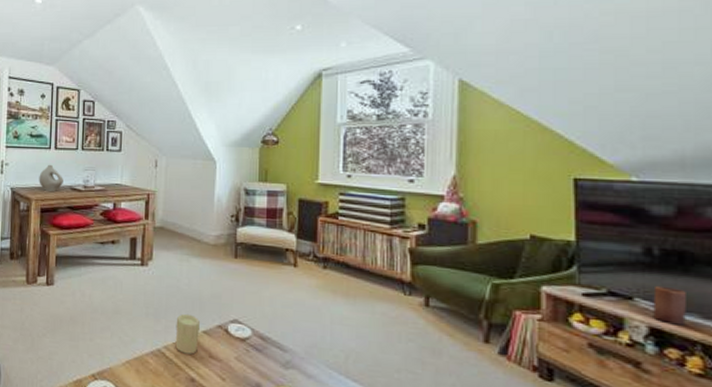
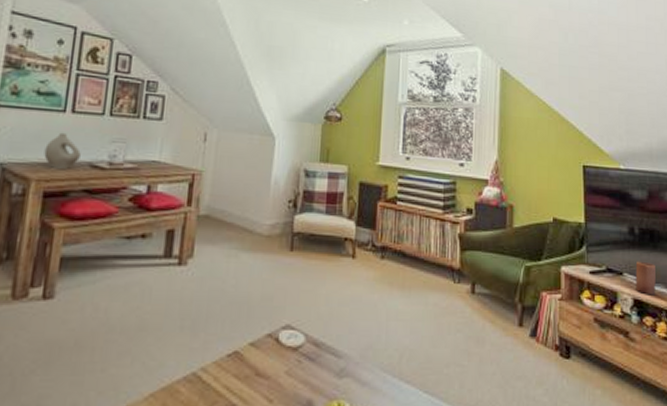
candle: present [175,313,200,355] -> none [215,322,247,374]

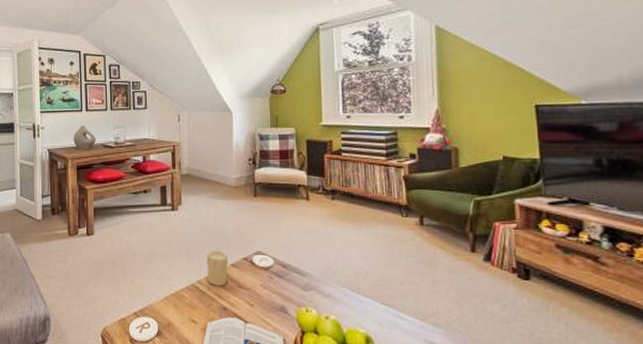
candle: none [215,322,247,374] -> present [206,250,228,286]
candle: present [635,261,656,296] -> none [605,190,632,223]

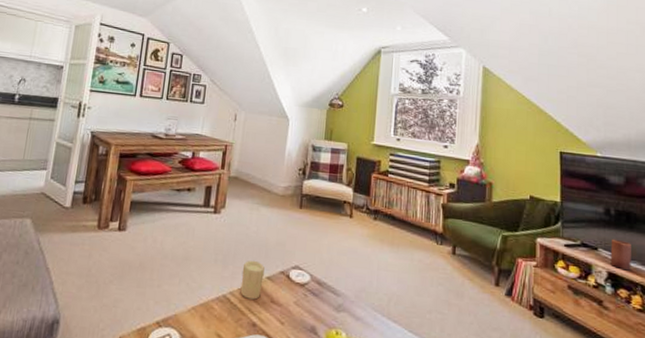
vase: present [73,125,96,151] -> none [120,111,146,138]
candle: none [605,190,632,223] -> present [610,238,631,271]

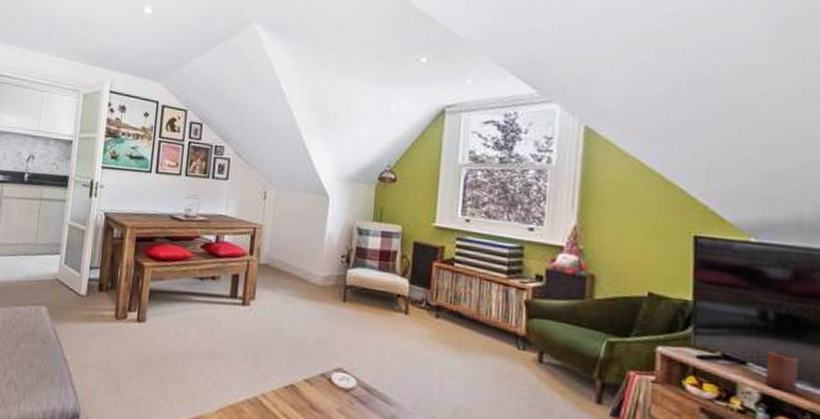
candle: present [240,260,265,300] -> none [274,359,302,404]

